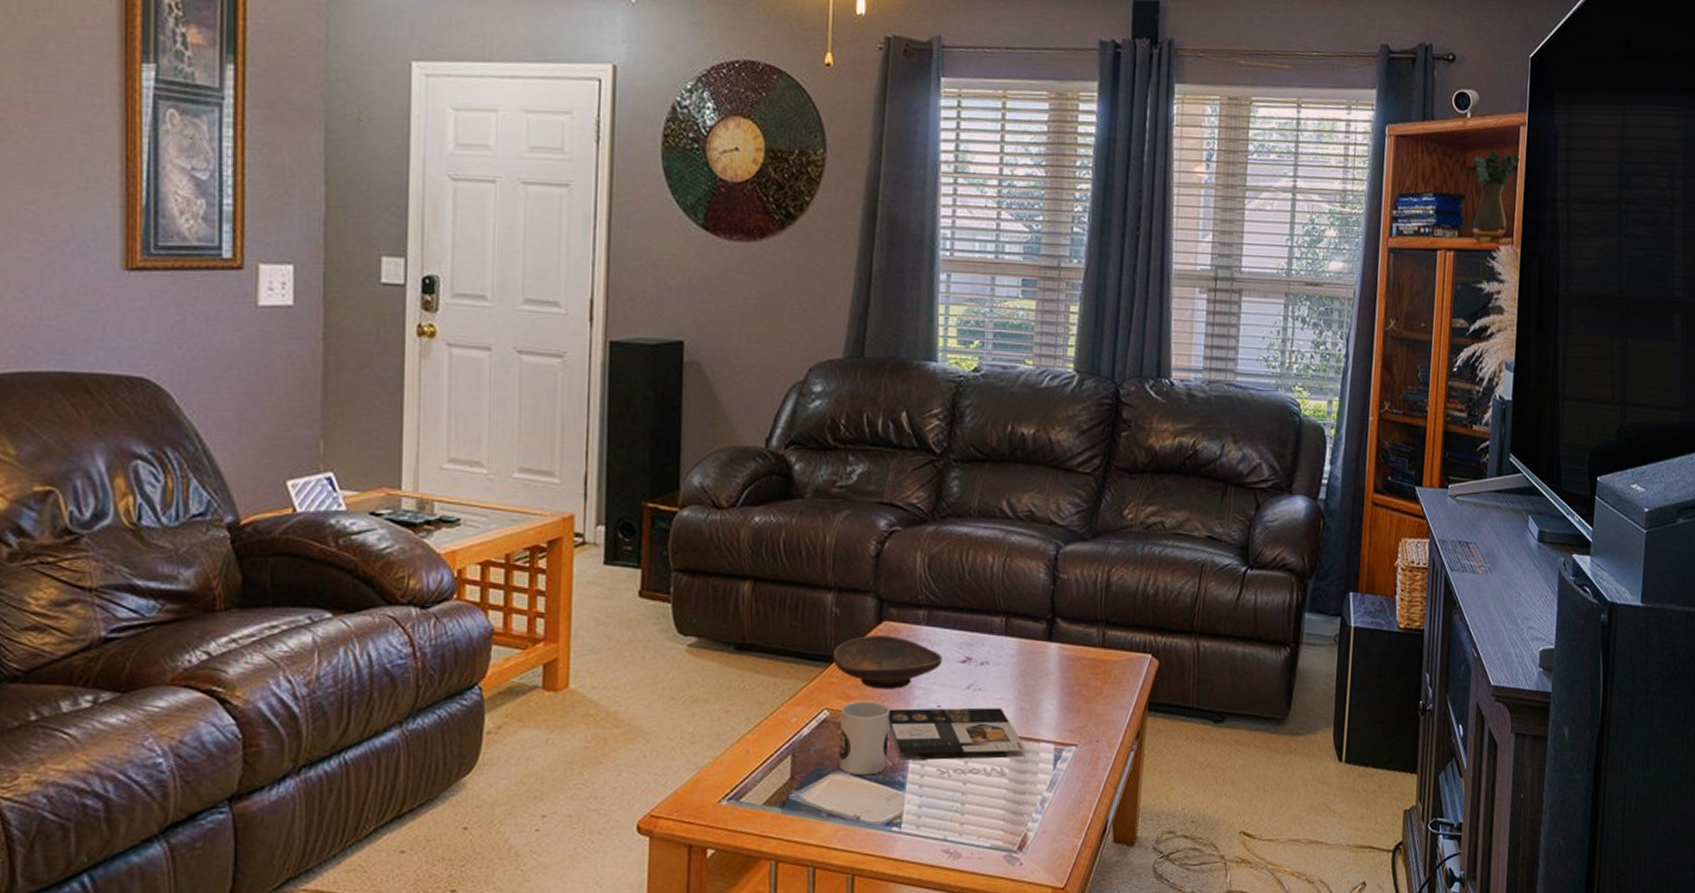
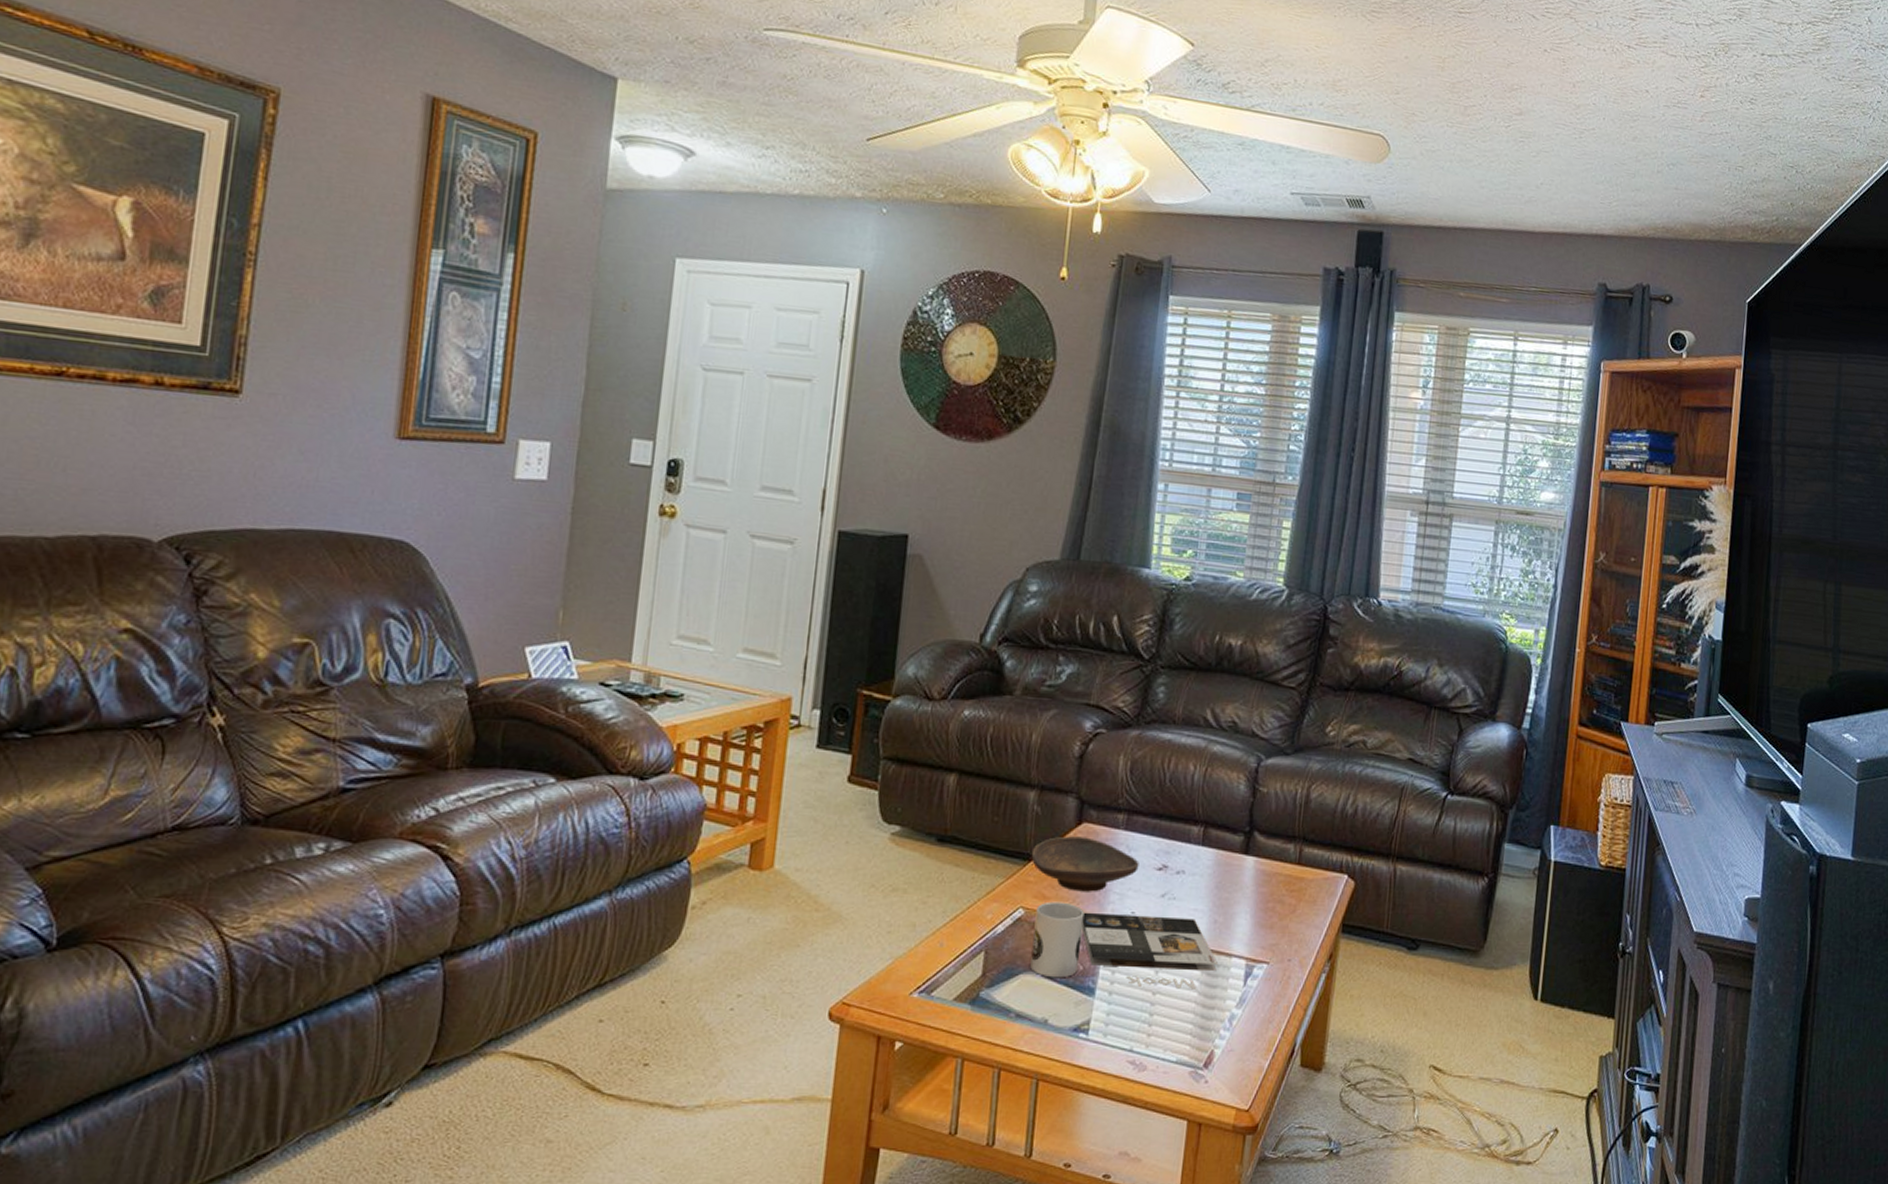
vase: present [1471,147,1520,245] -> none [1684,388,1735,484]

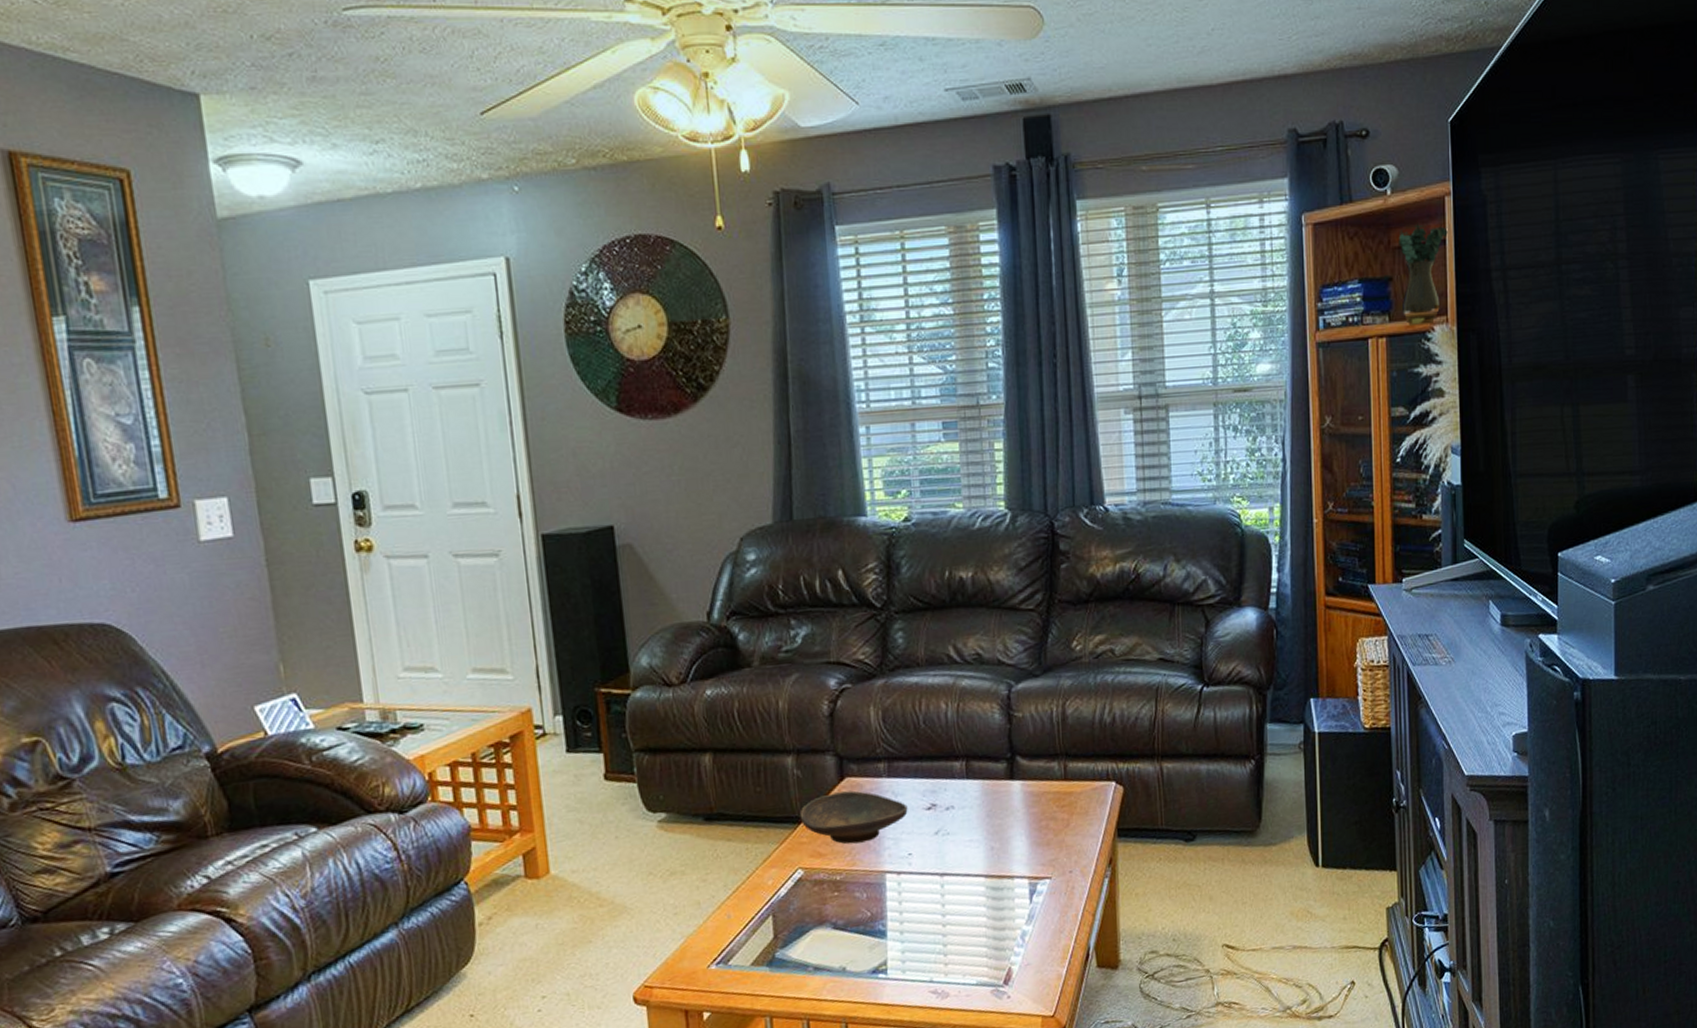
mug: present [1029,901,1085,978] -> none [814,856,867,929]
magazine: present [1081,912,1219,989] -> none [861,849,1002,922]
vase: none [1684,388,1735,484] -> present [1398,223,1448,327]

